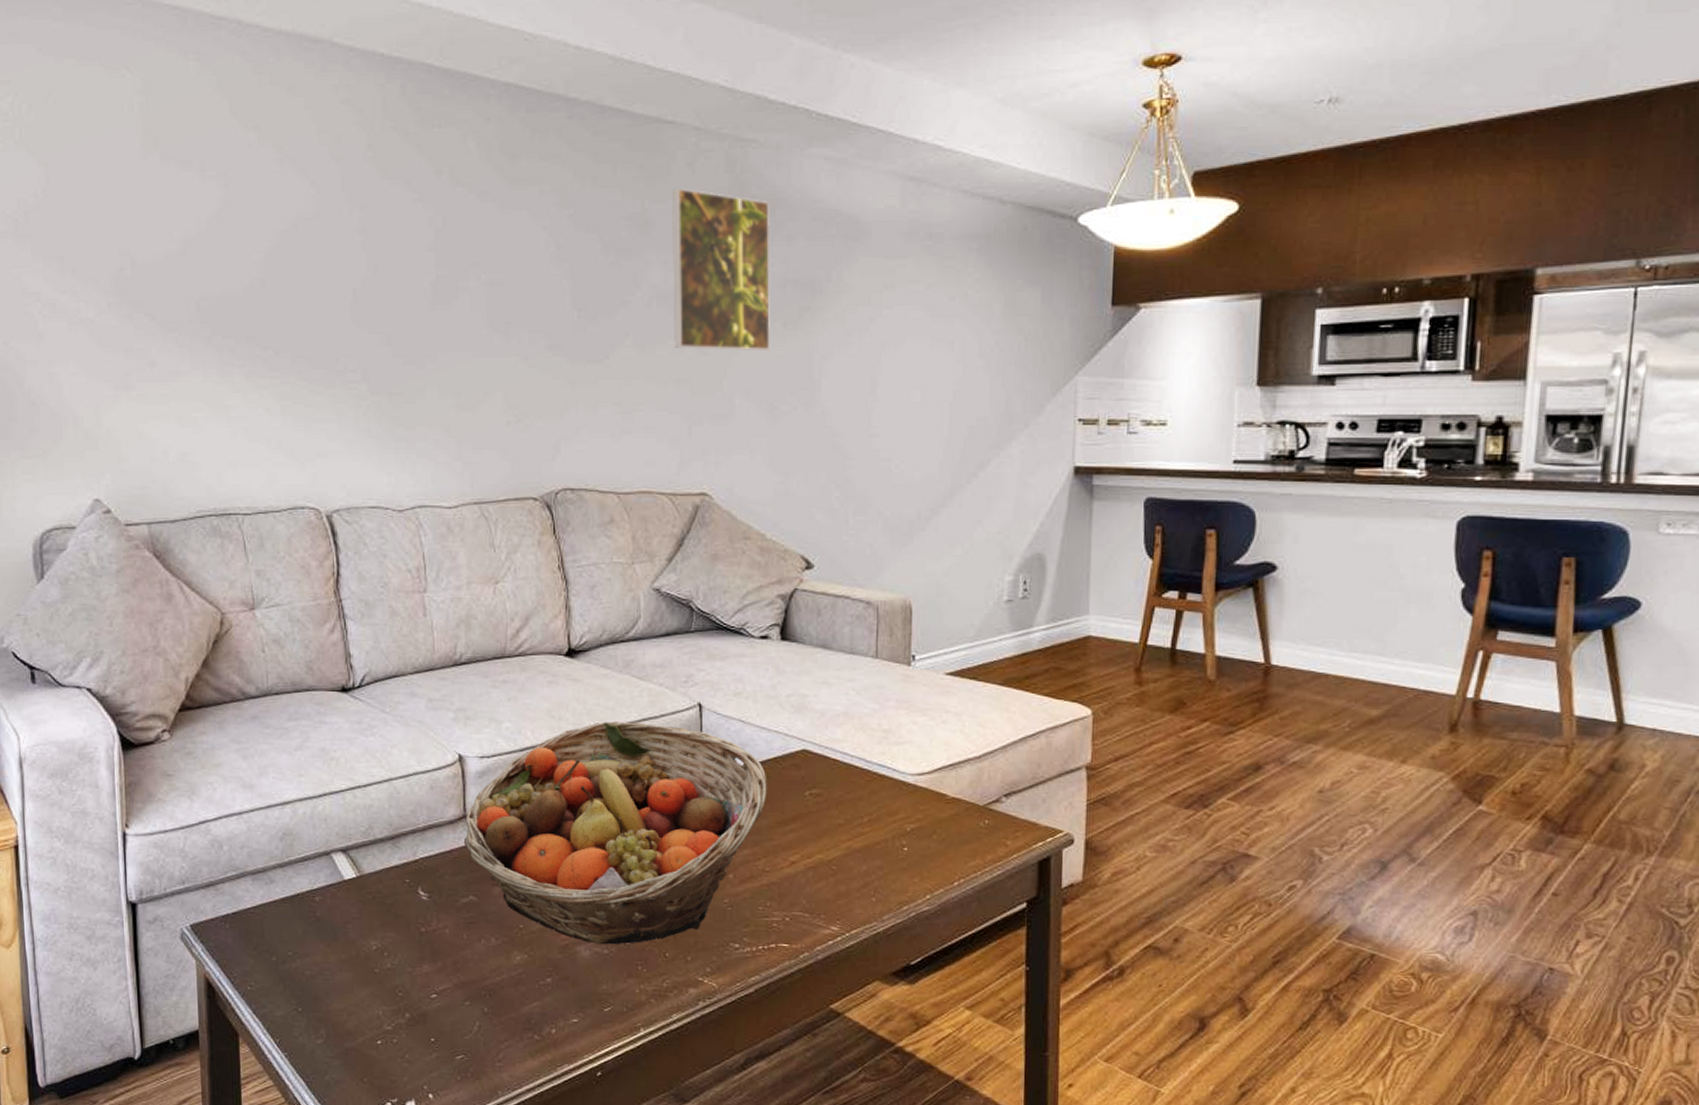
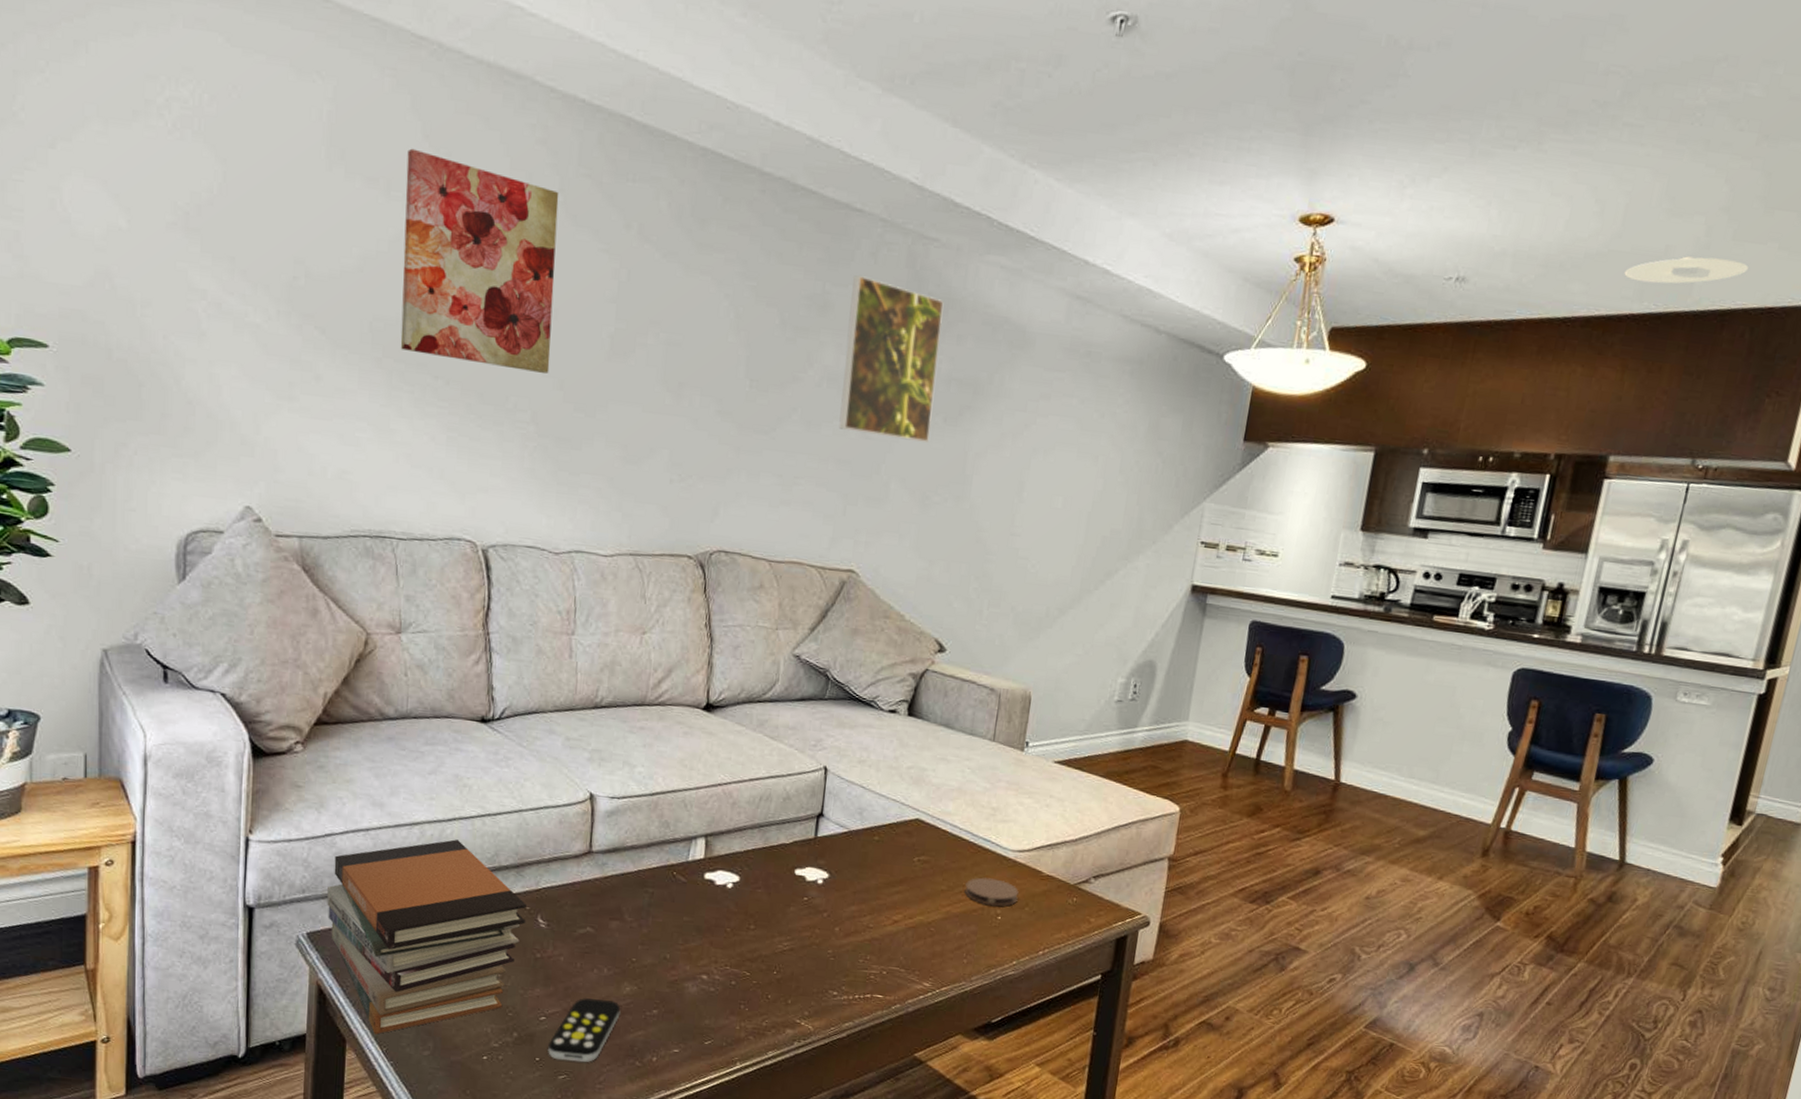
book stack: none [206,816,407,1026] -> present [327,839,526,1035]
wall art: none [217,126,375,330] -> present [400,148,559,374]
remote control: none [442,971,513,1040] -> present [548,998,621,1063]
fruit basket: present [464,721,767,945] -> none [587,775,881,984]
coaster: none [864,806,924,837] -> present [964,877,1019,907]
recessed light: none [1523,34,1671,74] -> present [1624,256,1749,284]

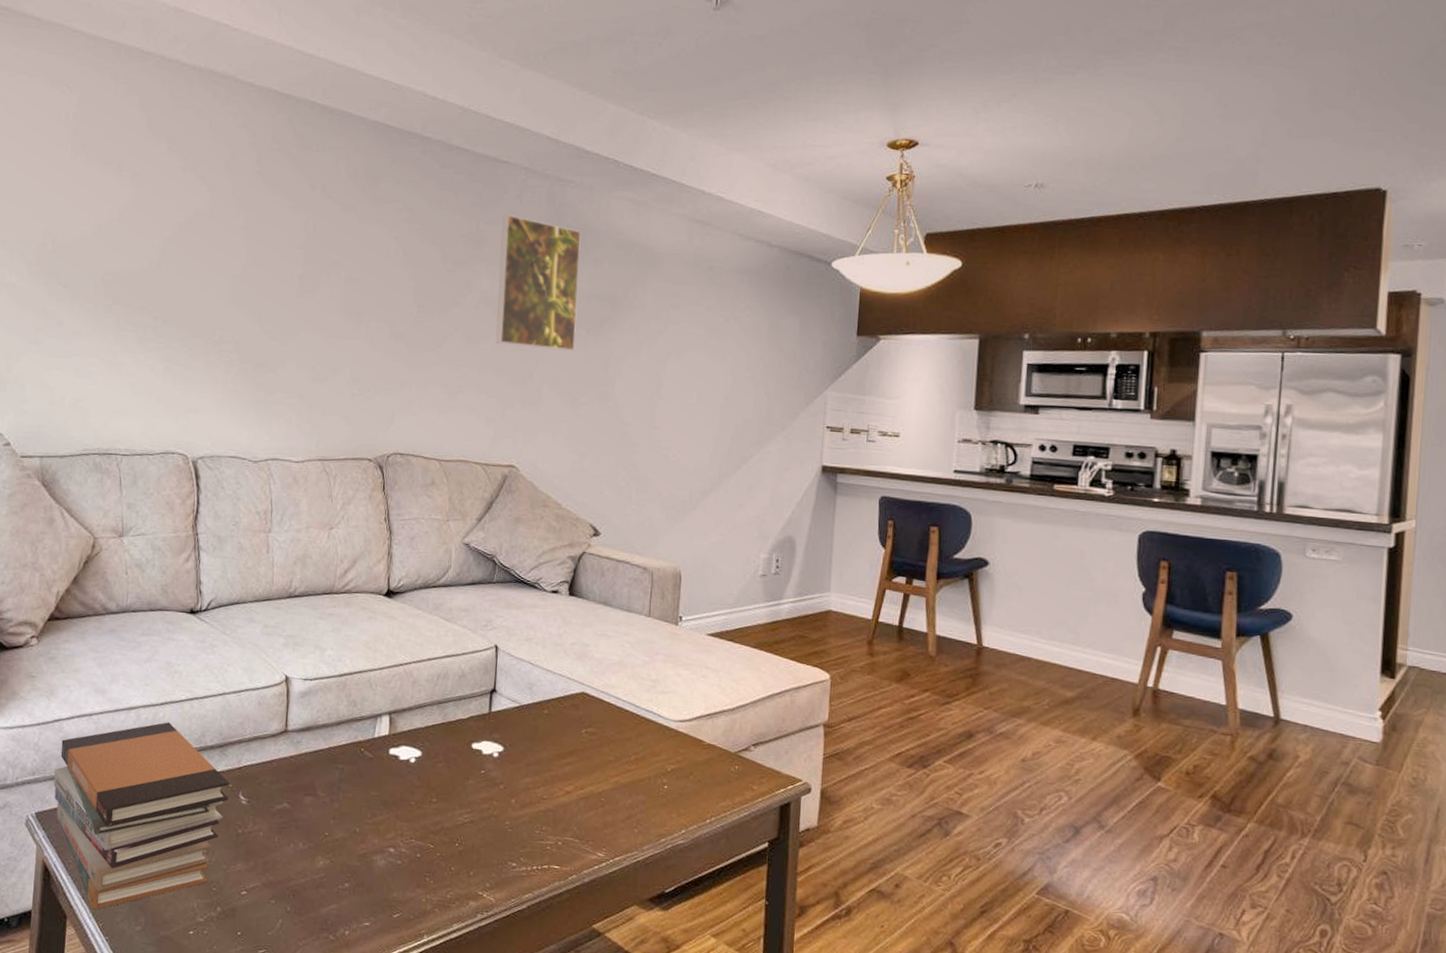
wall art: present [400,148,559,374] -> none [127,137,257,310]
remote control: present [548,998,621,1063] -> none [249,872,315,937]
coaster: present [964,877,1019,907] -> none [631,747,683,776]
recessed light: present [1624,256,1749,284] -> none [1190,153,1307,179]

